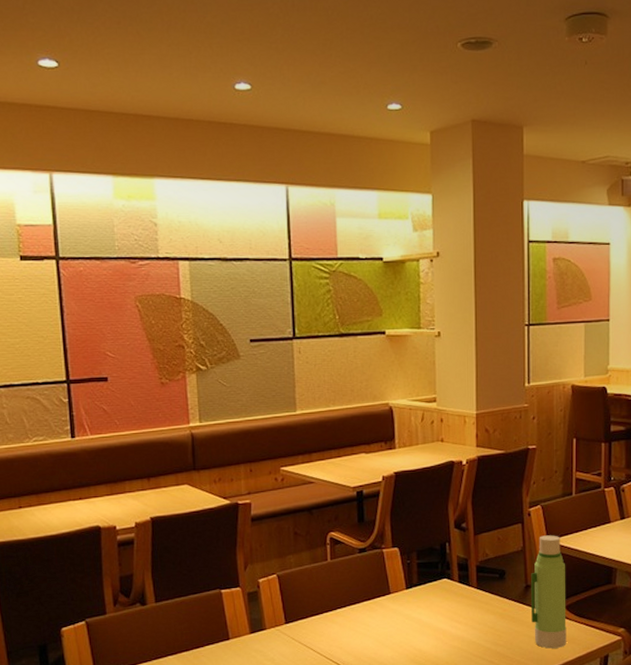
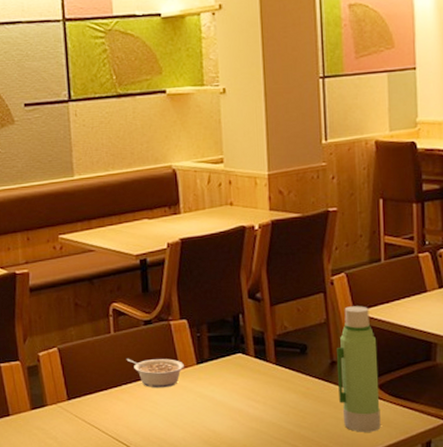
legume: none [341,584,394,612] -> present [126,358,184,388]

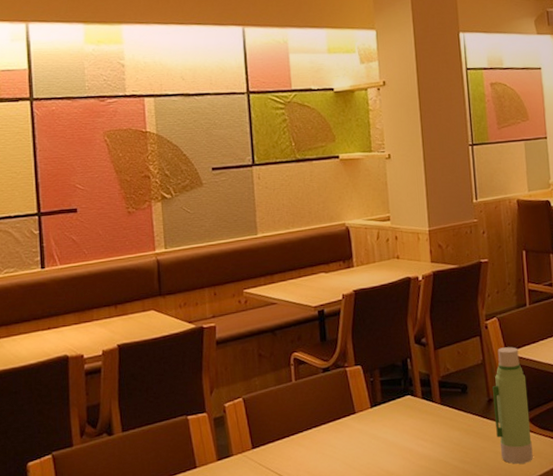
legume: present [126,358,184,388] -> none [306,403,359,433]

